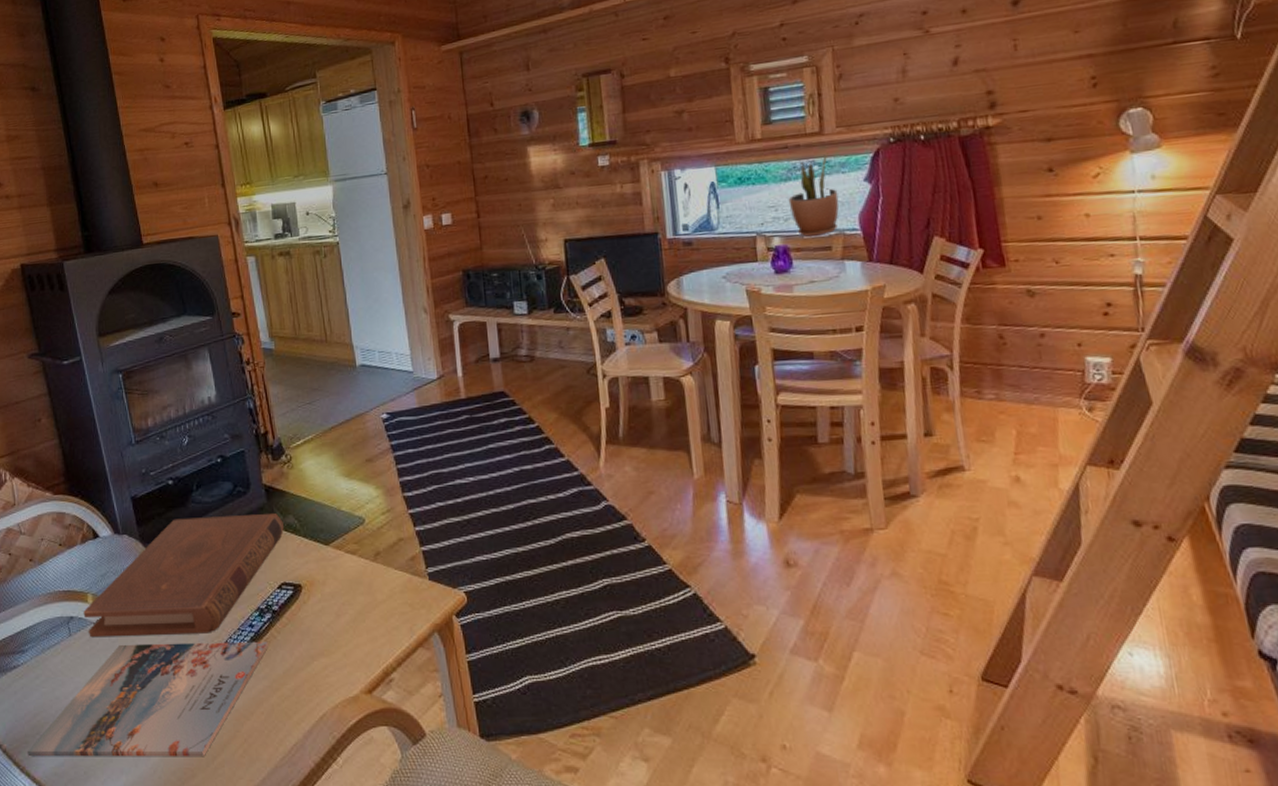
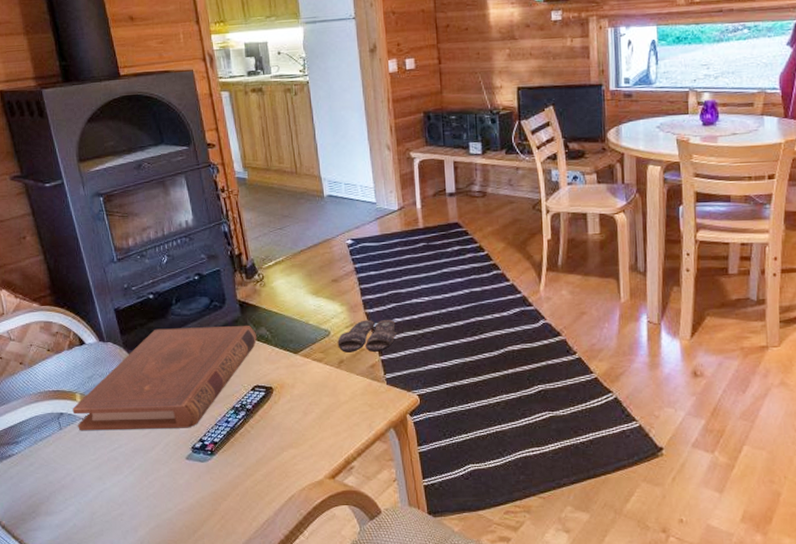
magazine: present [28,641,268,757] -> none [25,435,243,532]
slippers: none [373,503,440,543] -> present [337,319,397,353]
potted plant: present [788,153,839,238] -> none [719,18,764,95]

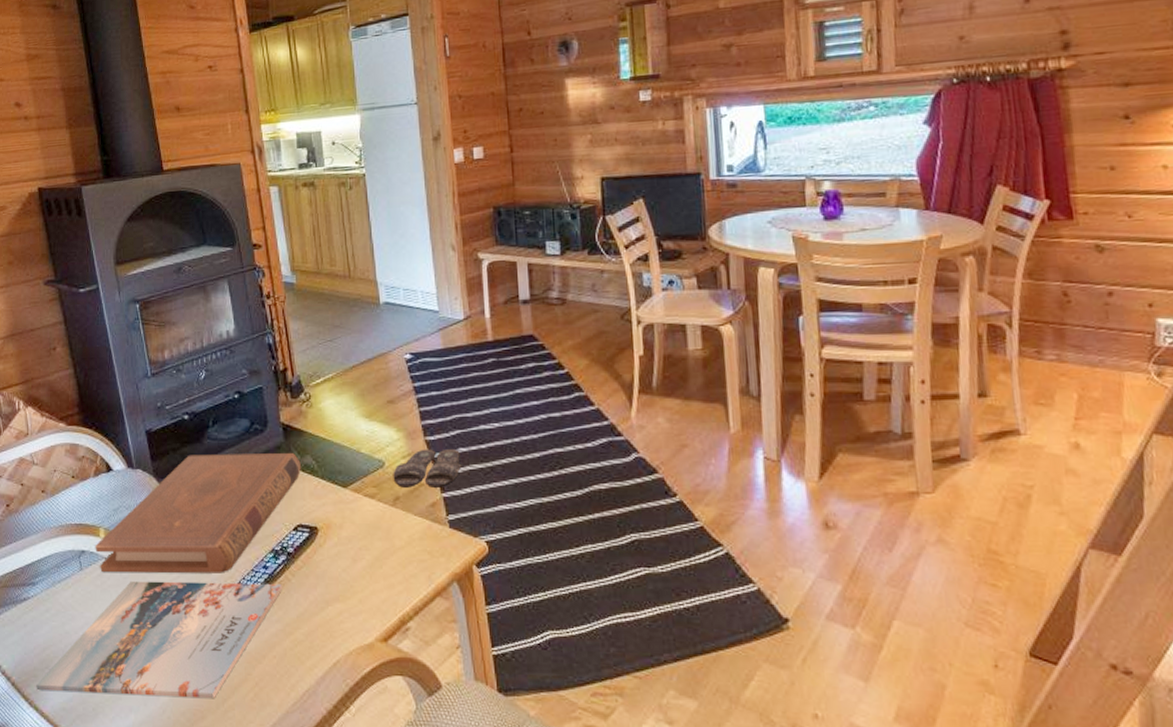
magazine: none [25,435,243,532] -> present [36,580,282,699]

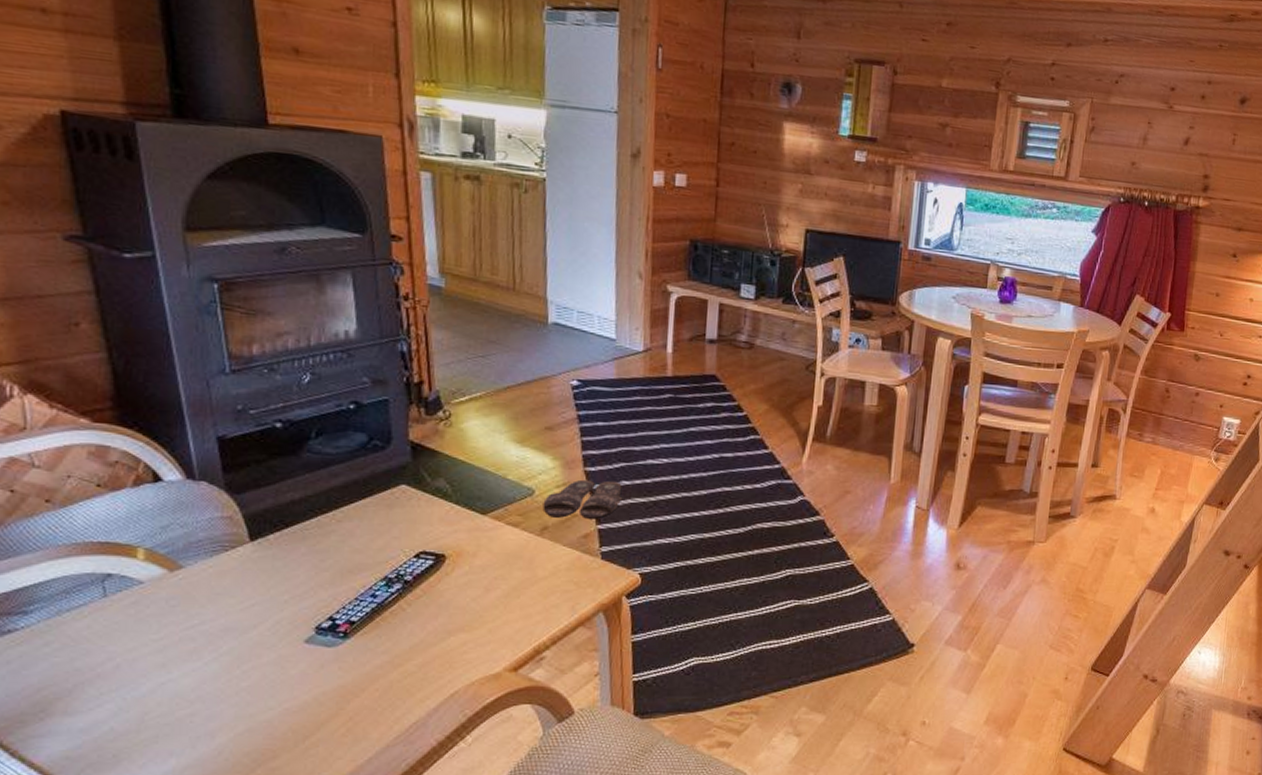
magazine: present [36,580,282,699] -> none [23,609,394,739]
book: present [95,453,301,573] -> none [128,468,431,602]

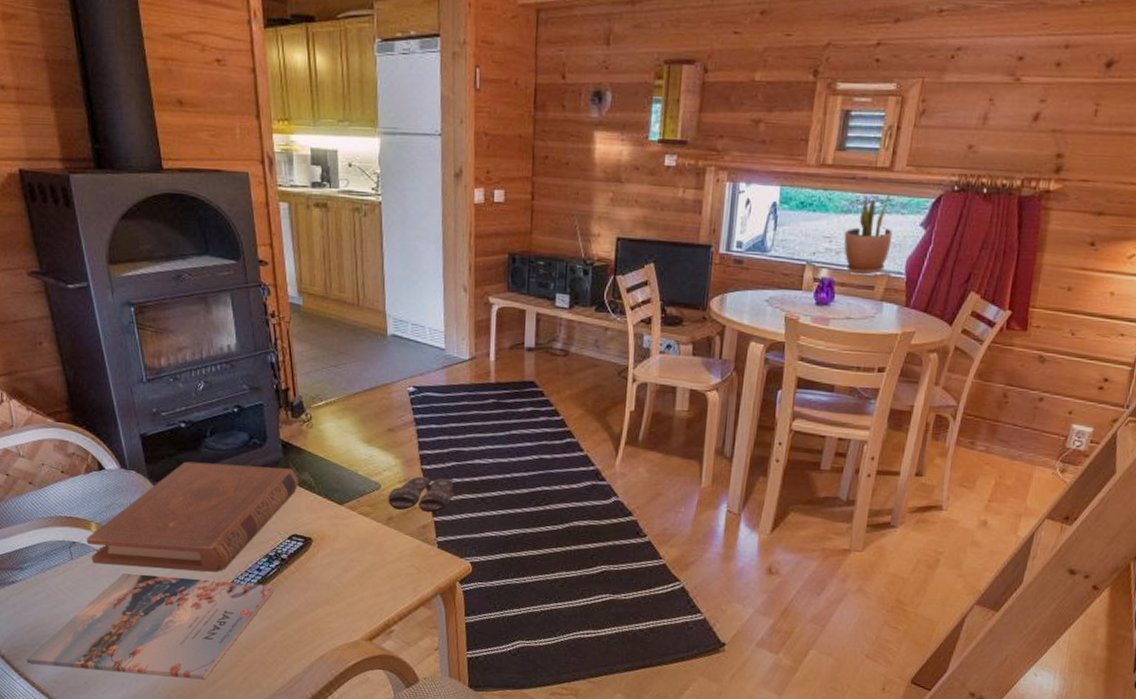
magazine: none [23,609,394,739] -> present [27,572,274,680]
book: none [128,468,431,602] -> present [86,461,298,572]
potted plant: none [1024,198,1068,276] -> present [843,191,893,275]

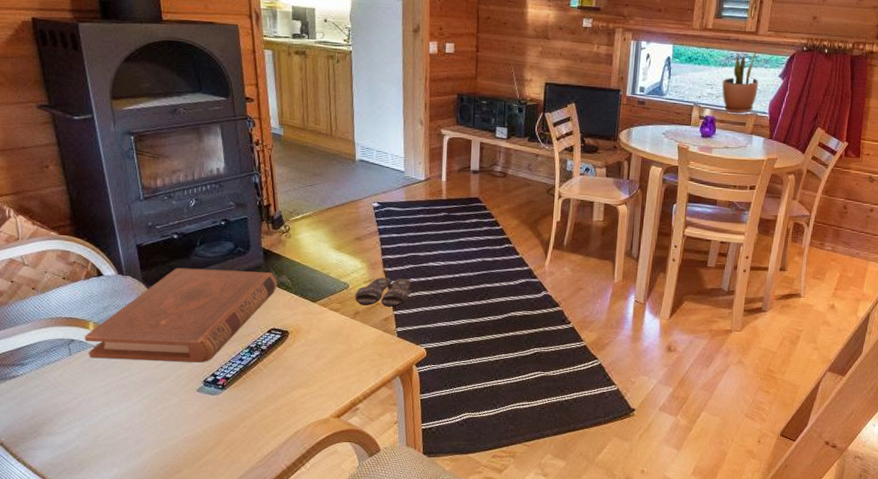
magazine: present [27,572,274,680] -> none [25,365,255,458]

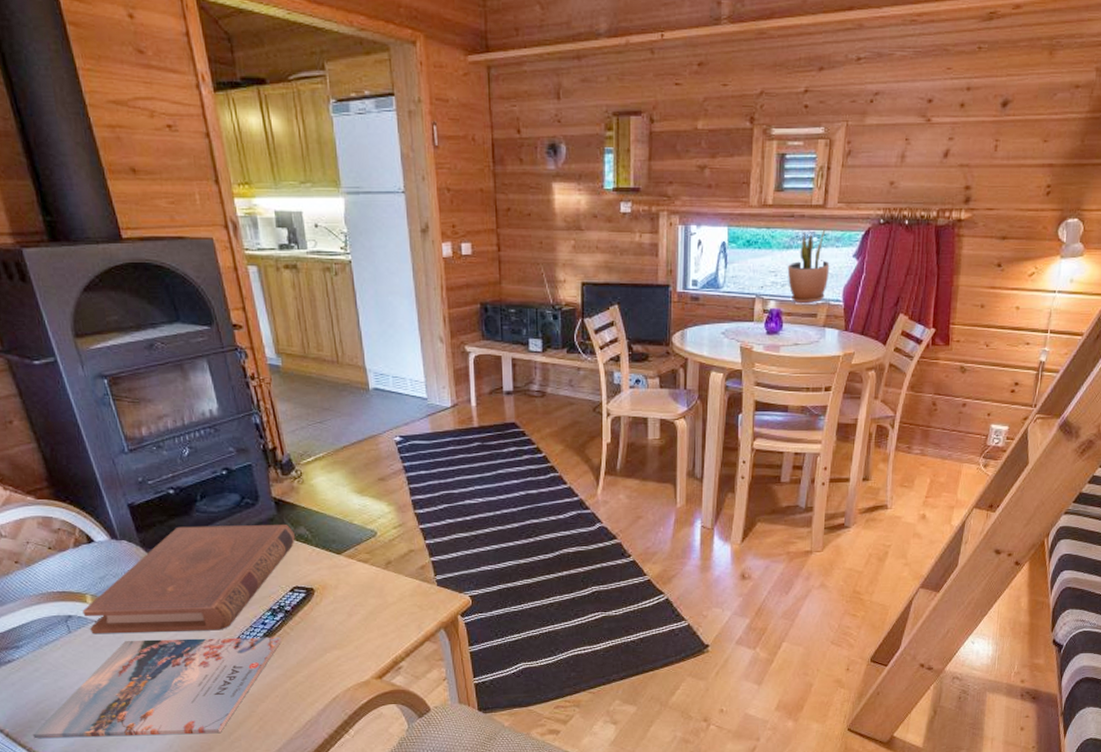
magazine: none [25,365,255,458] -> present [33,636,281,739]
slippers: present [355,277,412,307] -> none [385,520,449,554]

